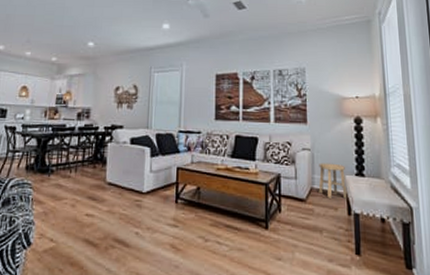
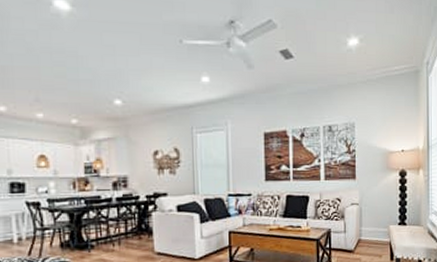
stool: present [318,163,347,199] -> none [365,215,391,247]

